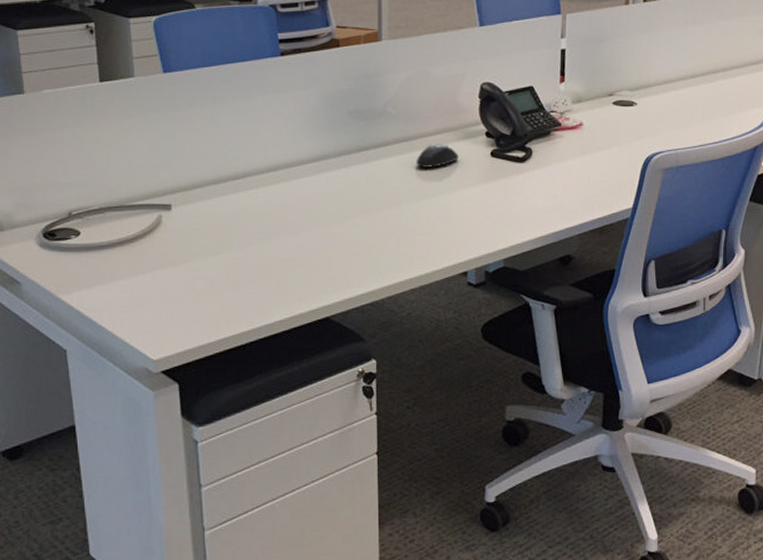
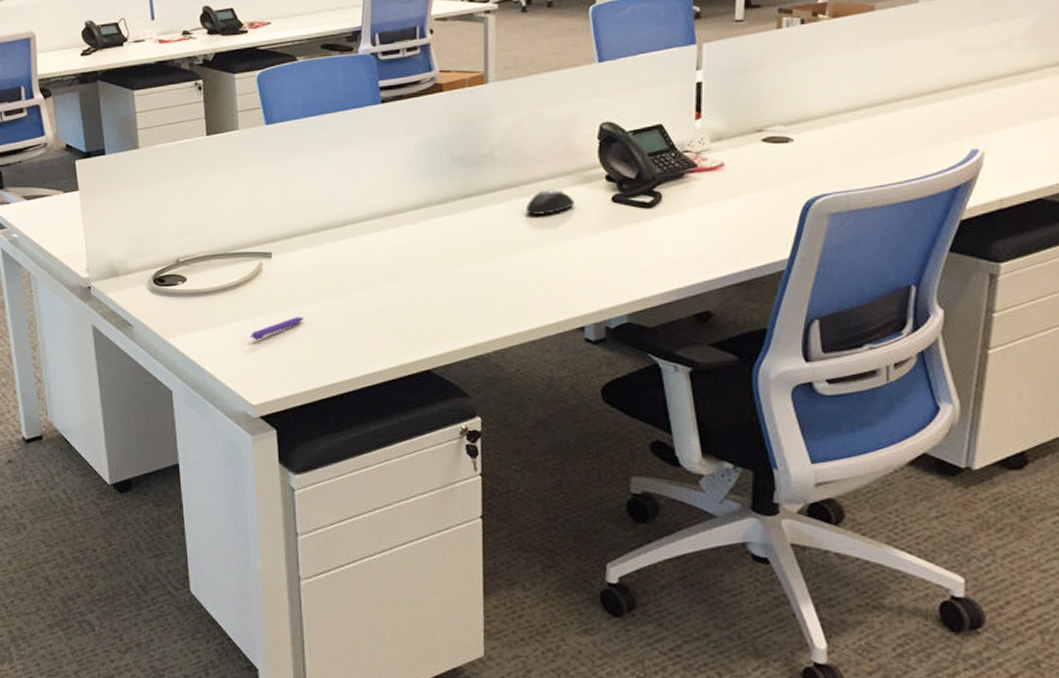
pen: none [149,269,206,295] -> present [250,317,305,341]

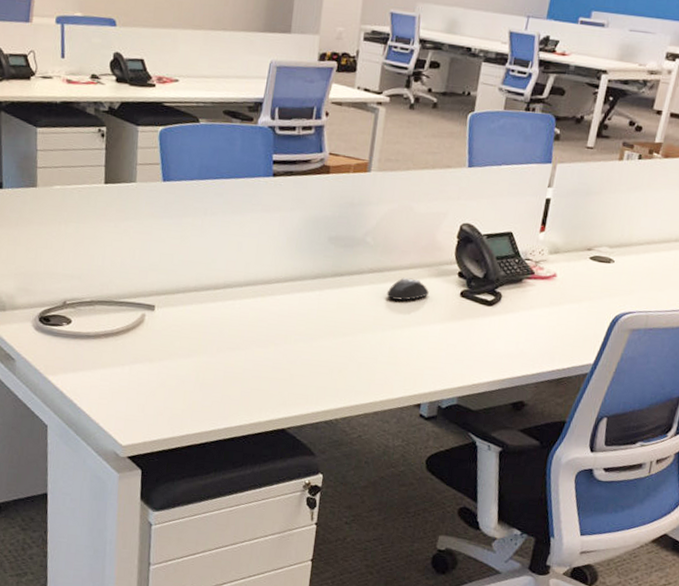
pen: present [250,317,305,341] -> none [126,368,179,387]

